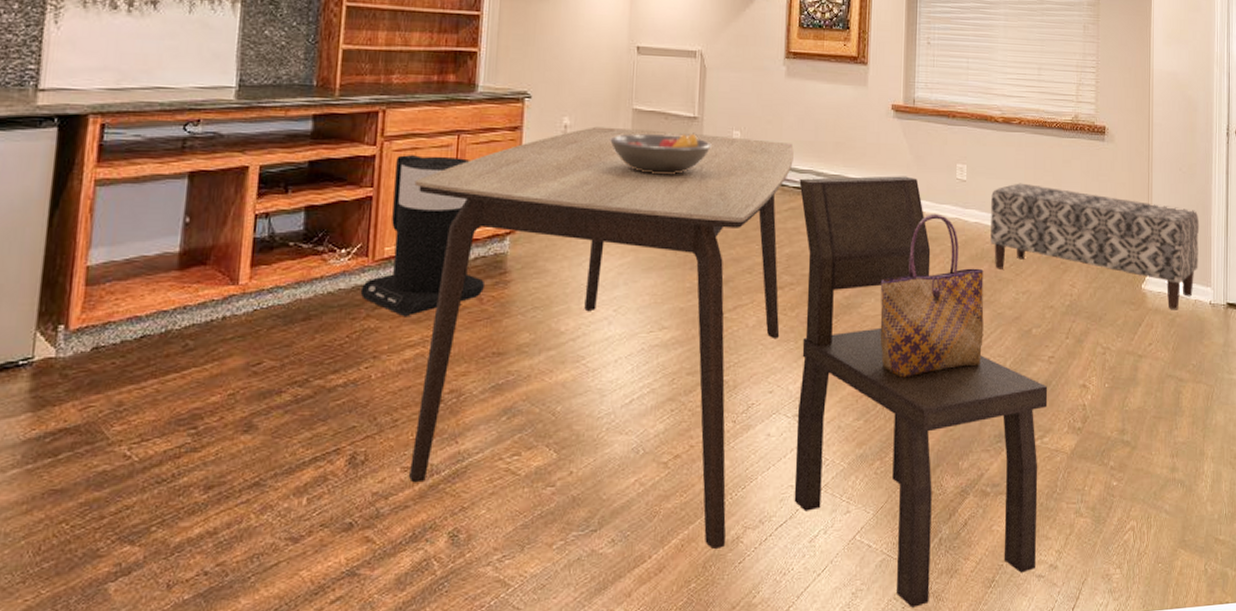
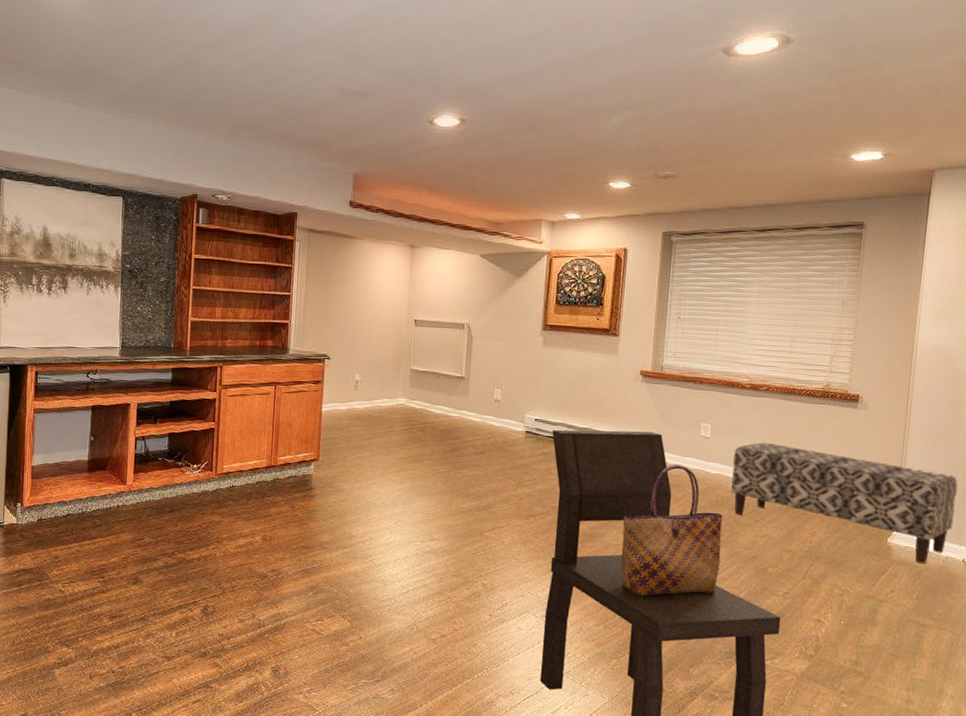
trash can: present [360,155,484,317] -> none [207,399,295,516]
dining table: present [409,126,794,550] -> none [244,382,548,708]
fruit bowl: present [610,133,712,174] -> none [392,389,476,422]

